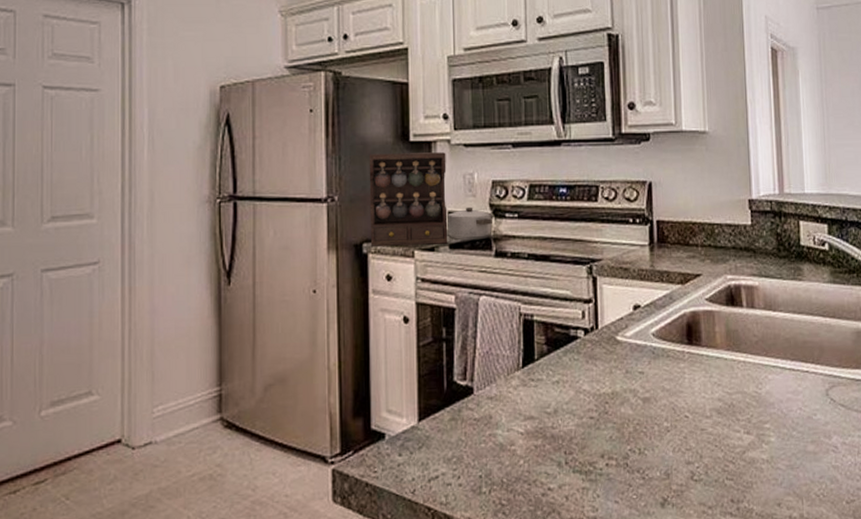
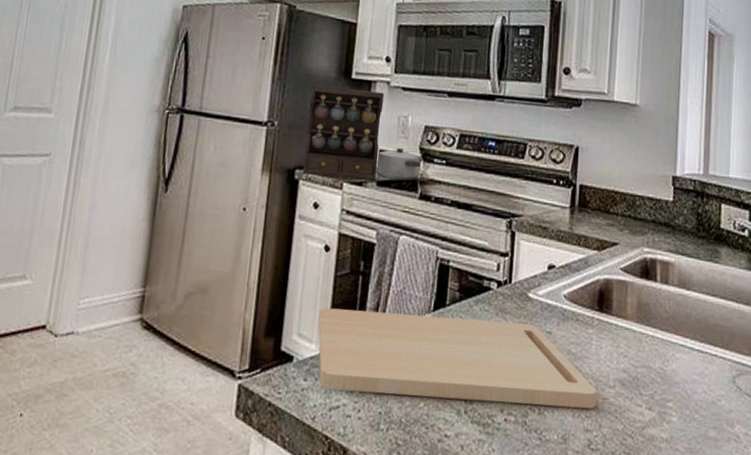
cutting board: none [406,366,695,461] -> present [317,307,597,409]

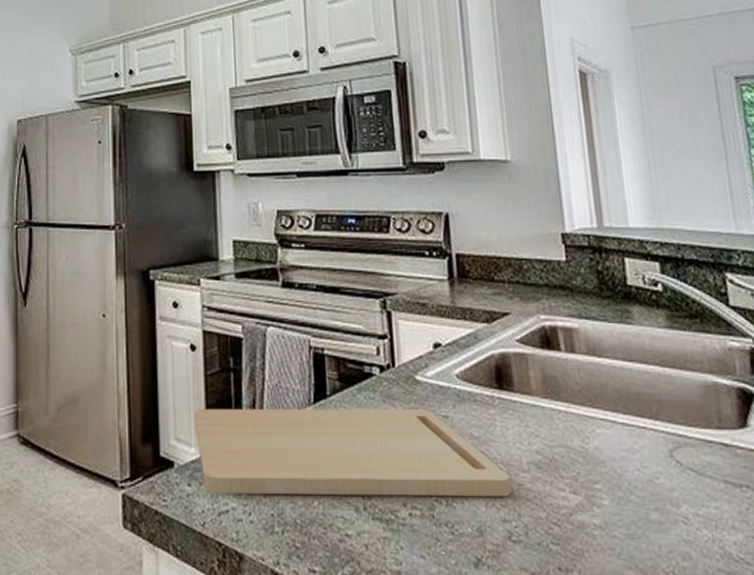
spice rack: present [302,85,385,181] -> none [154,182,234,273]
cooking pot: present [377,147,421,181] -> none [233,236,279,270]

